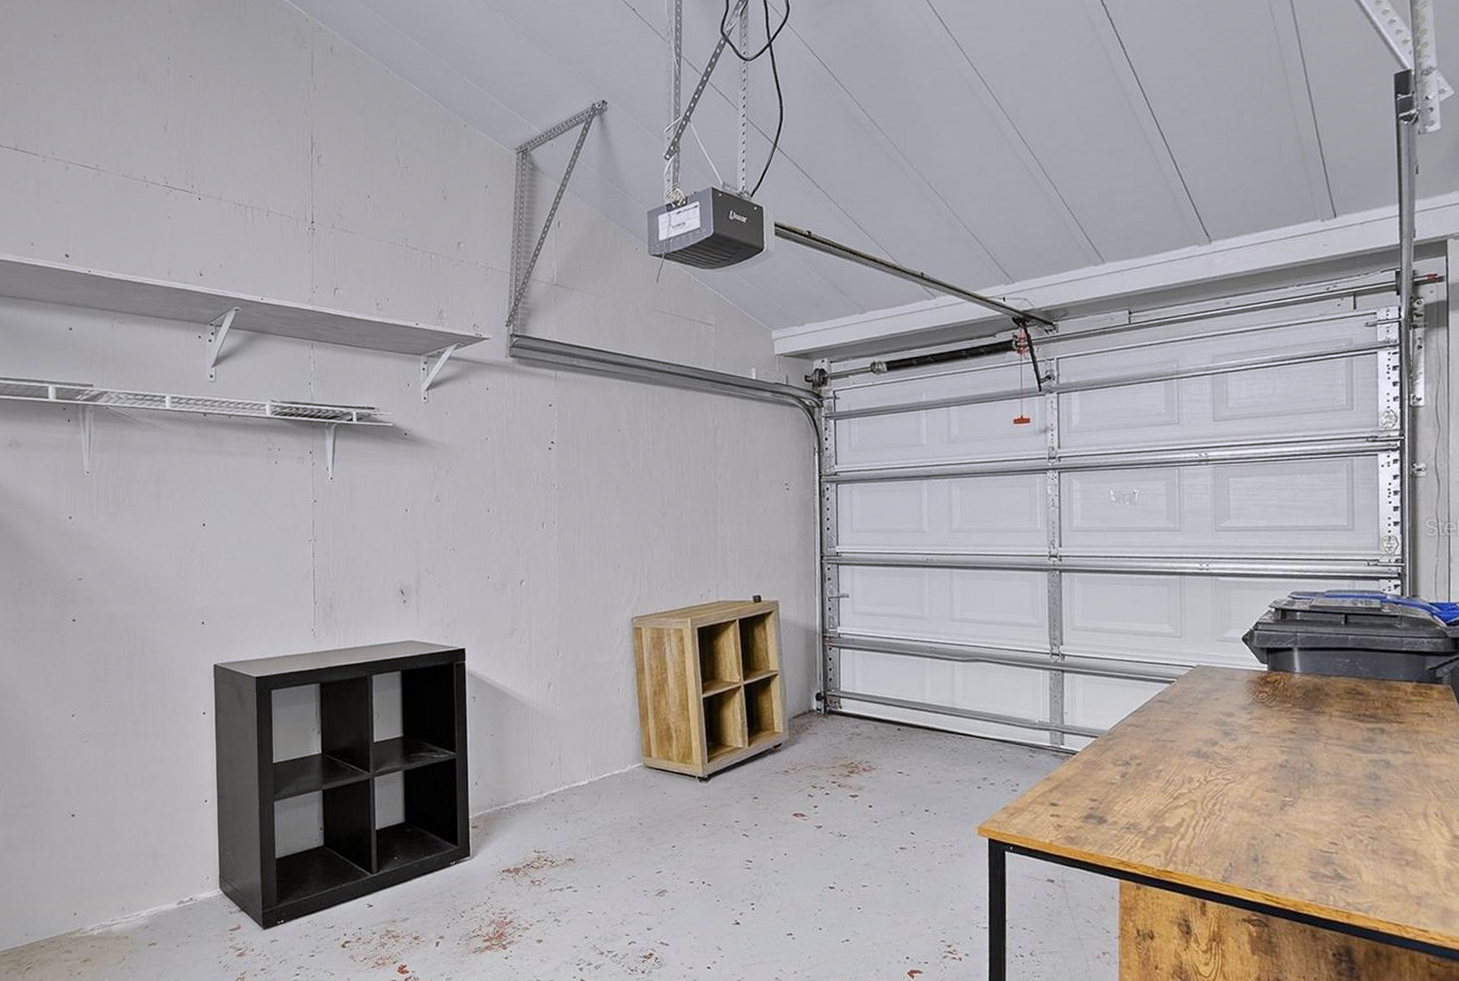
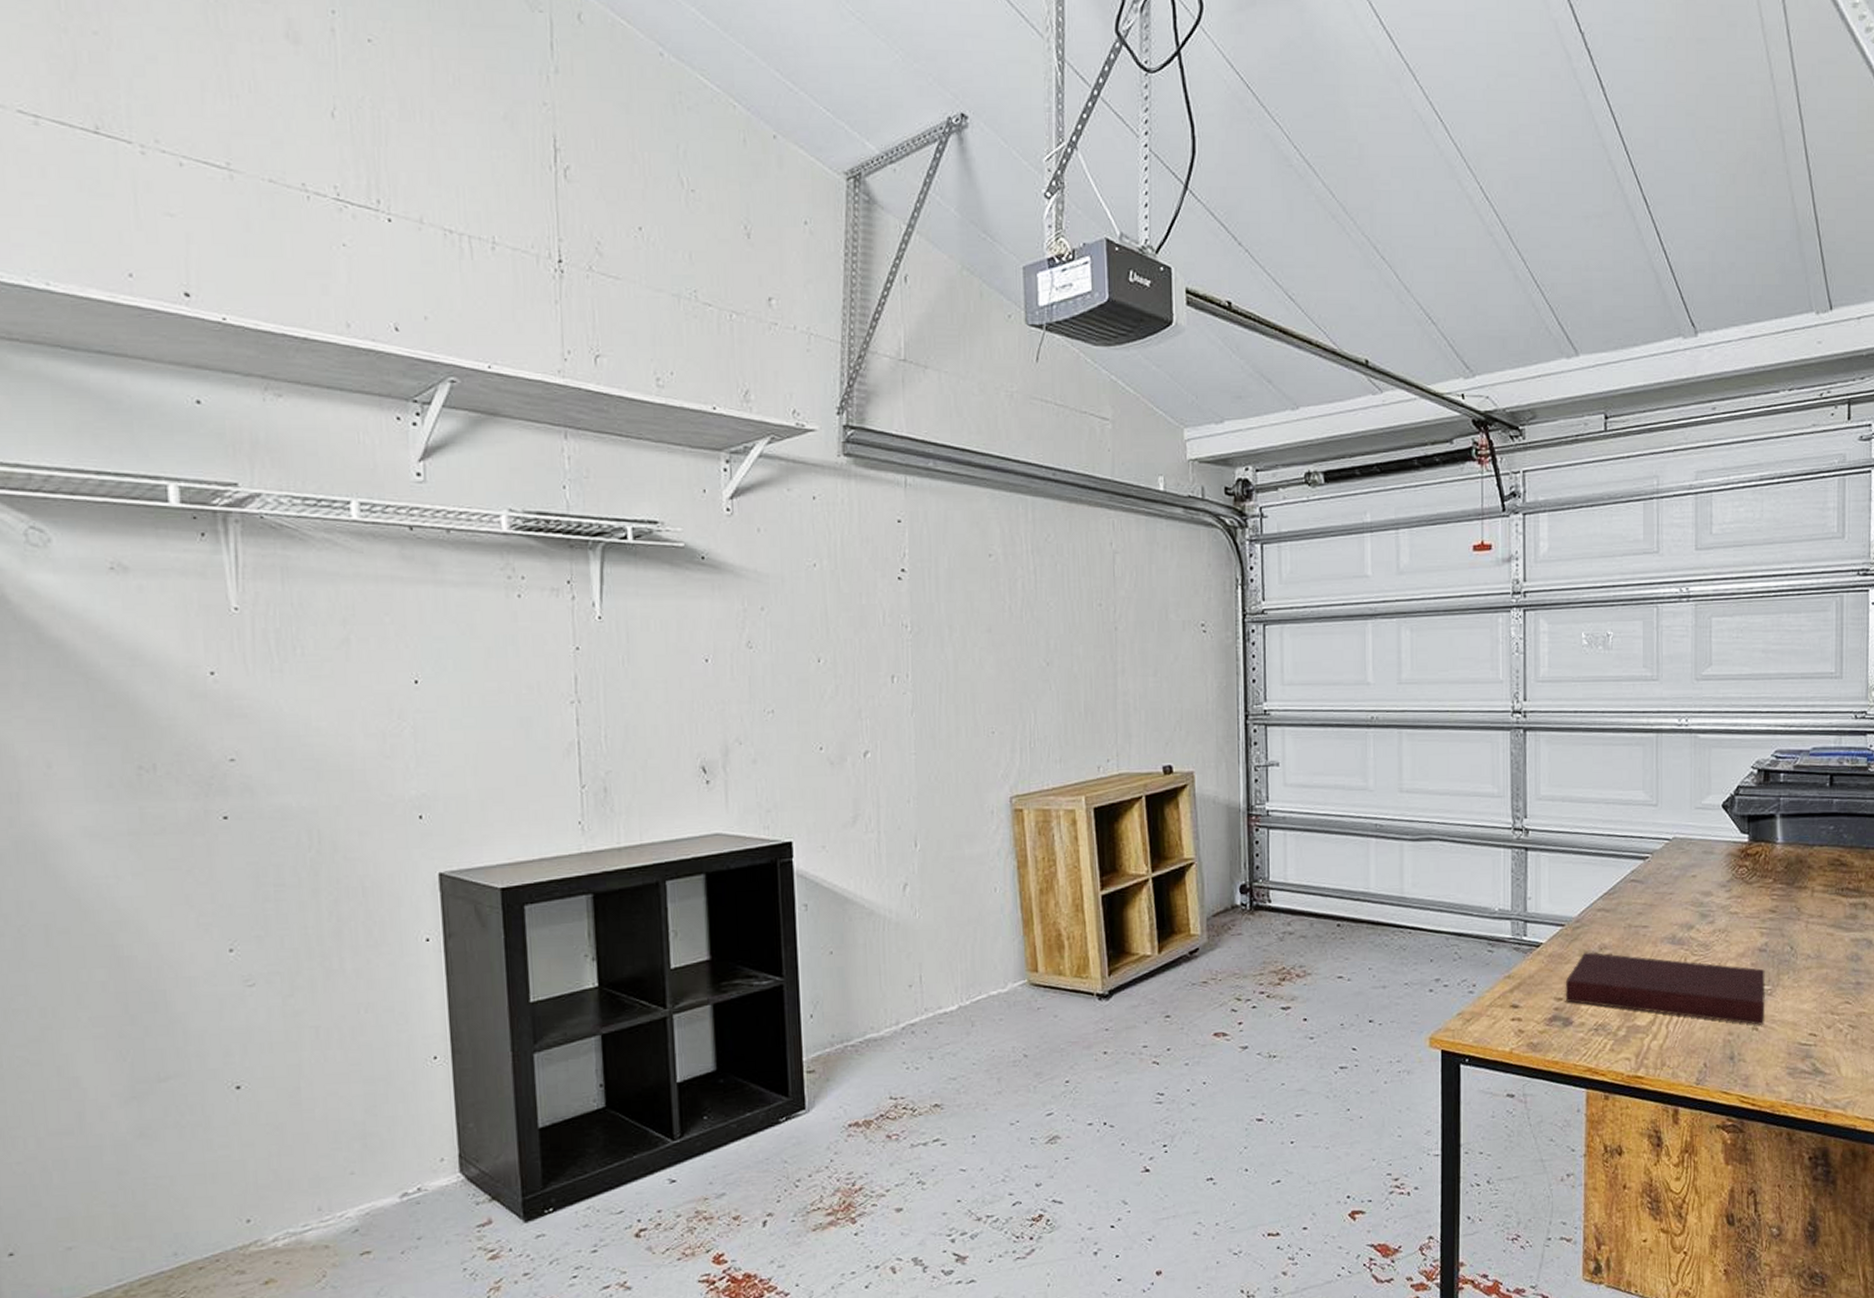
notebook: none [1099,761,1287,832] -> present [1565,951,1765,1025]

